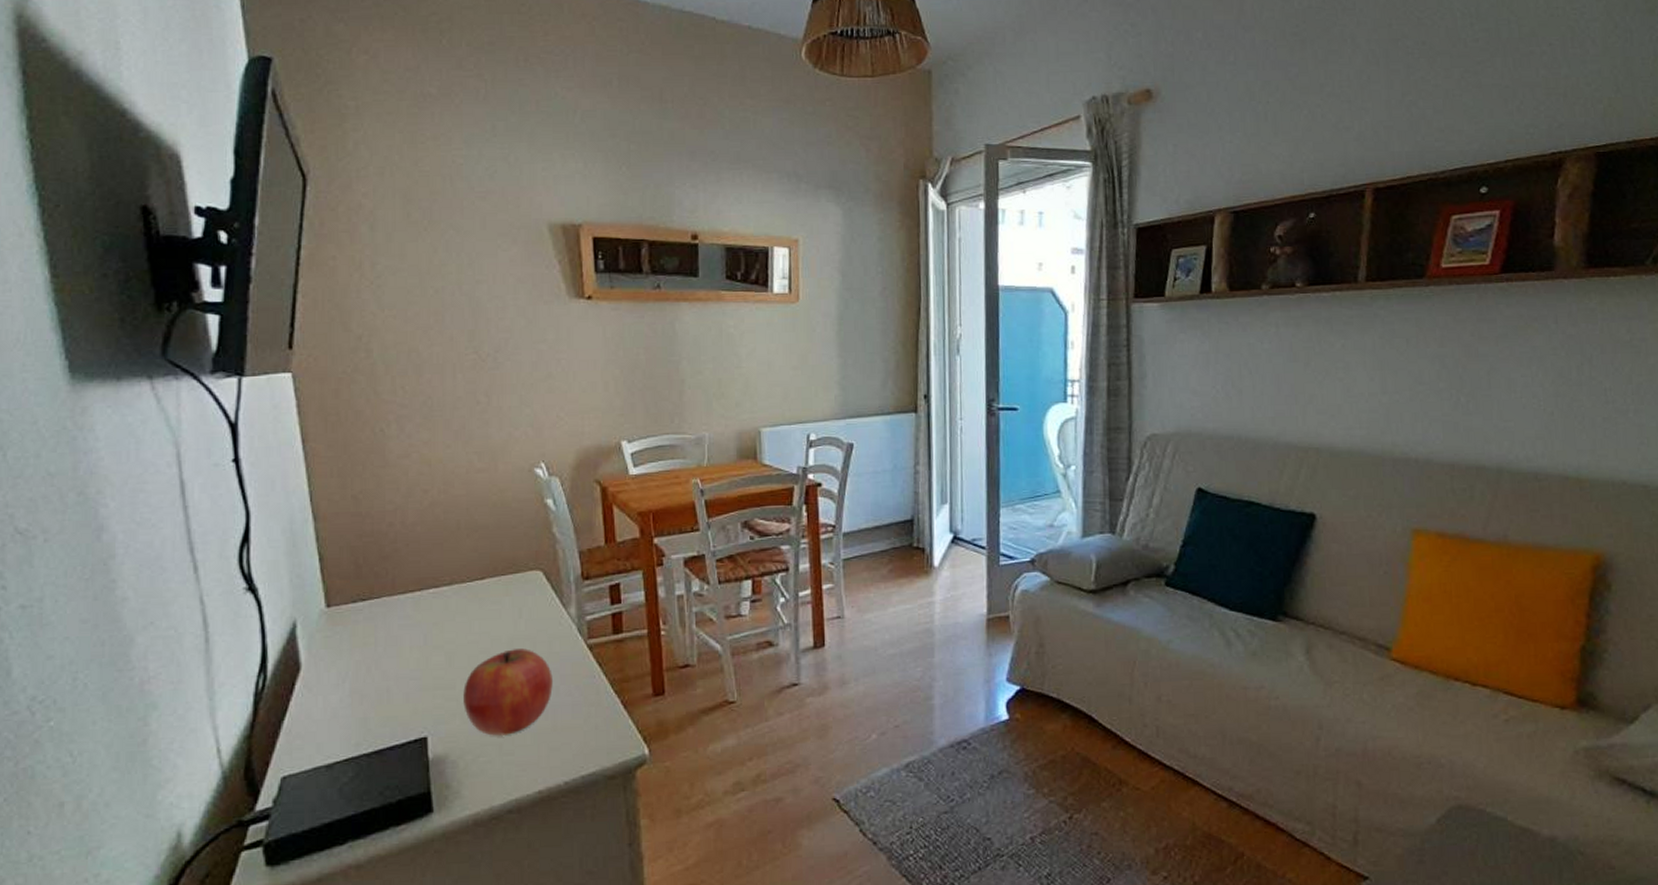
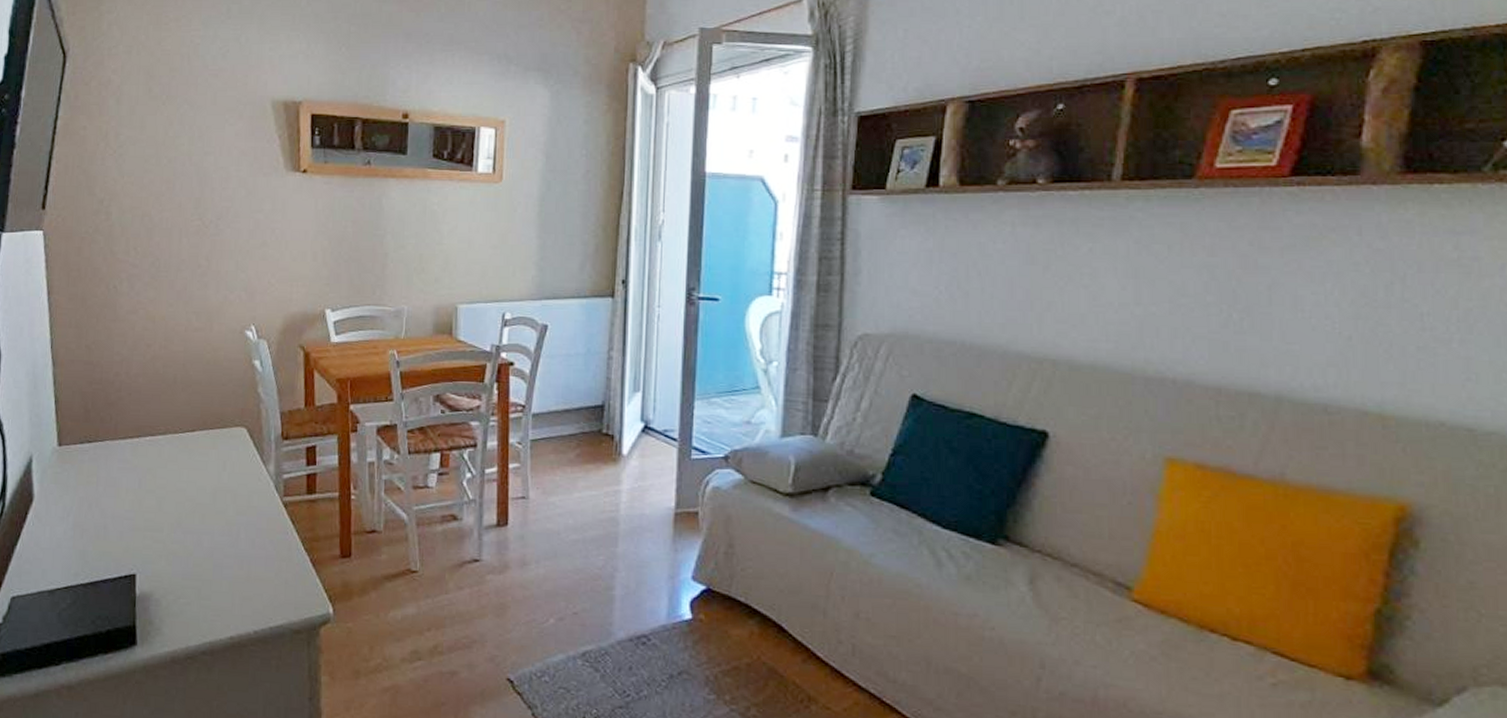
fruit: present [463,648,553,736] -> none [169,499,250,581]

